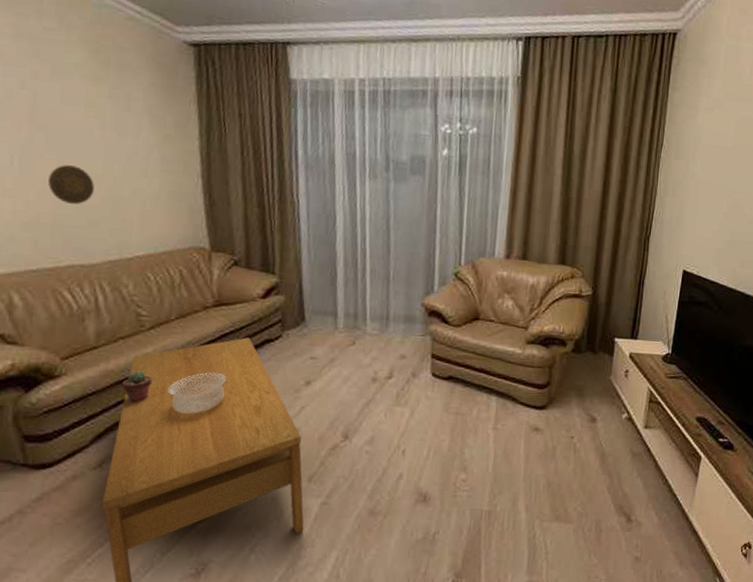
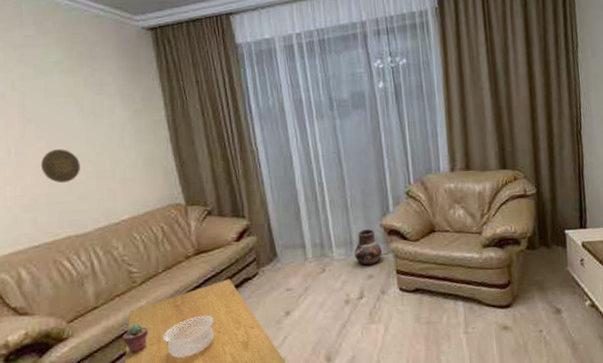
ceramic pot: none [388,306,420,345] -> present [354,229,383,266]

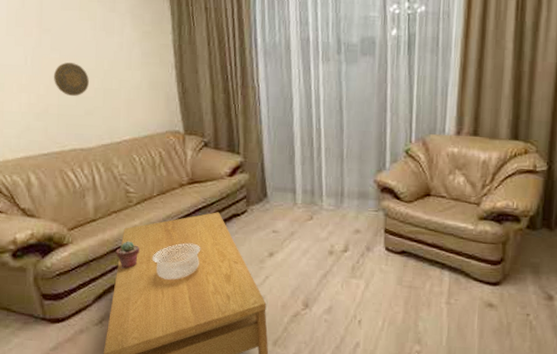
ceramic pot: present [354,229,383,266] -> none [343,183,373,220]

